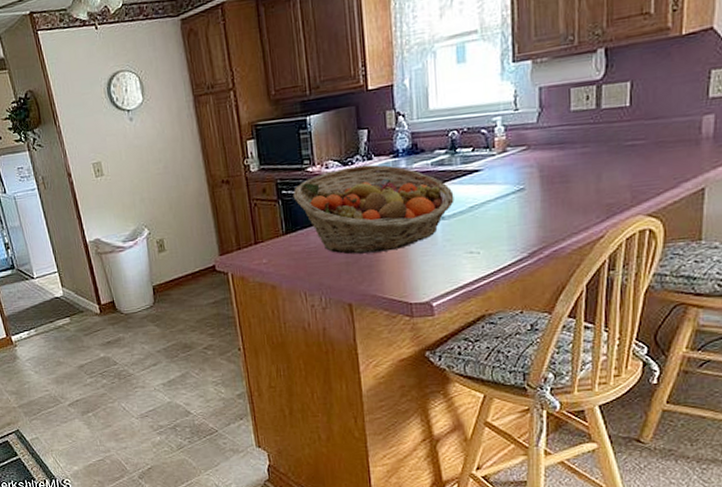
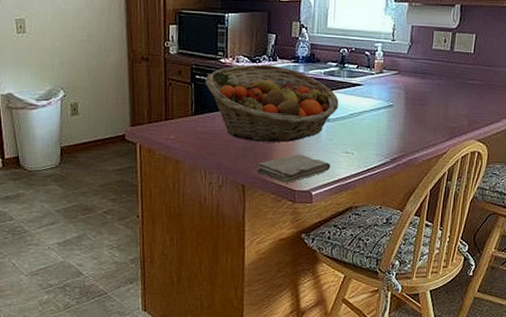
washcloth: none [363,261,453,296] -> present [256,154,331,183]

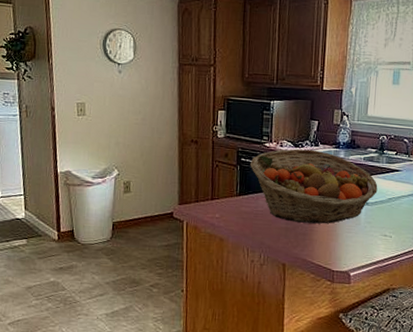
washcloth: present [256,154,331,183] -> none [297,235,369,263]

